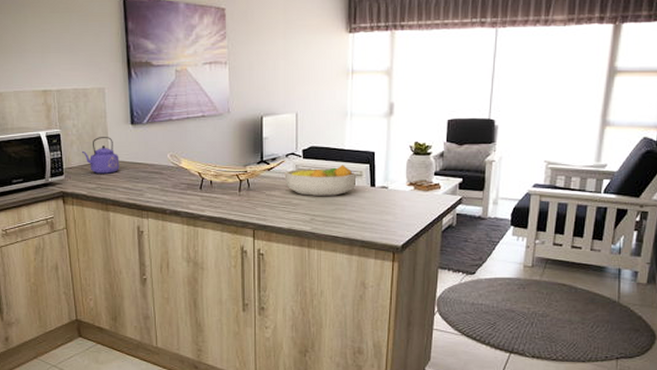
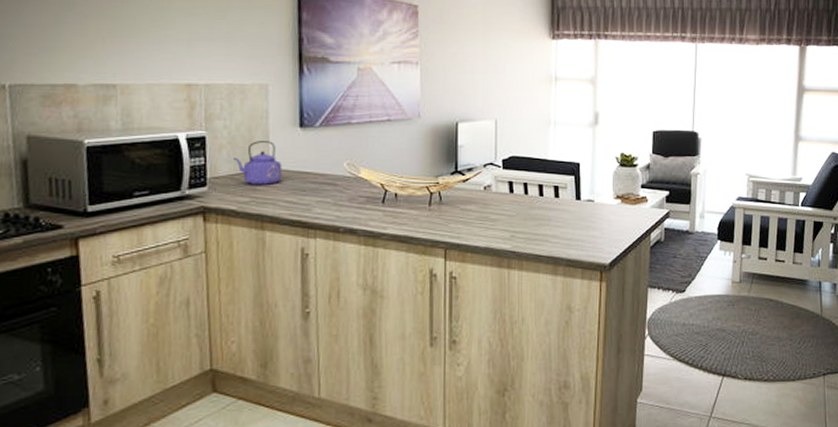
fruit bowl: present [284,165,357,196] -> none [481,176,561,210]

